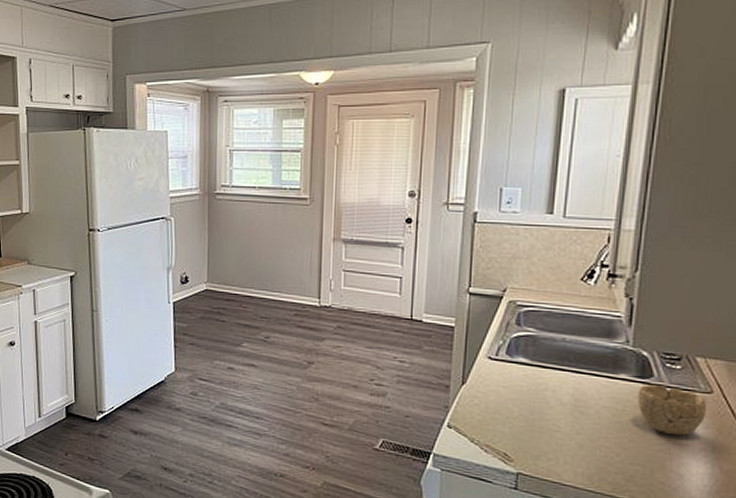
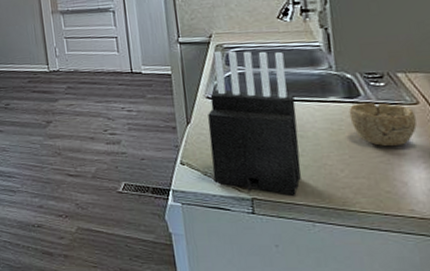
knife block: none [480,307,583,475] -> present [207,50,302,196]

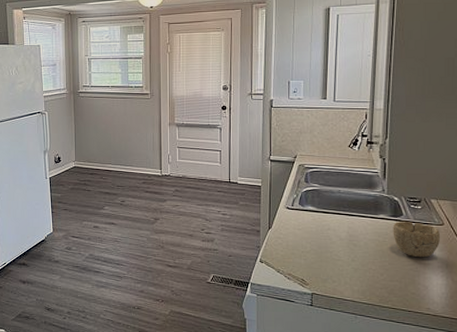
knife block: present [207,50,302,196] -> none [284,169,354,293]

